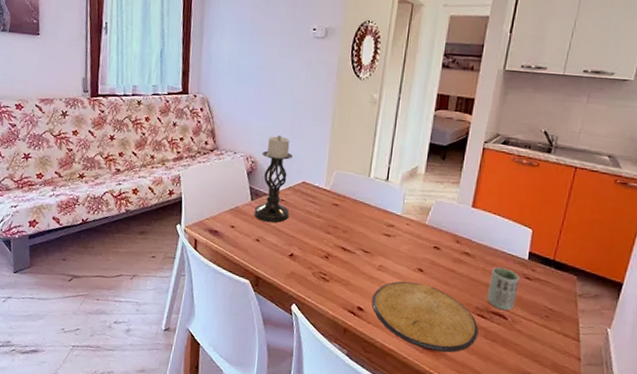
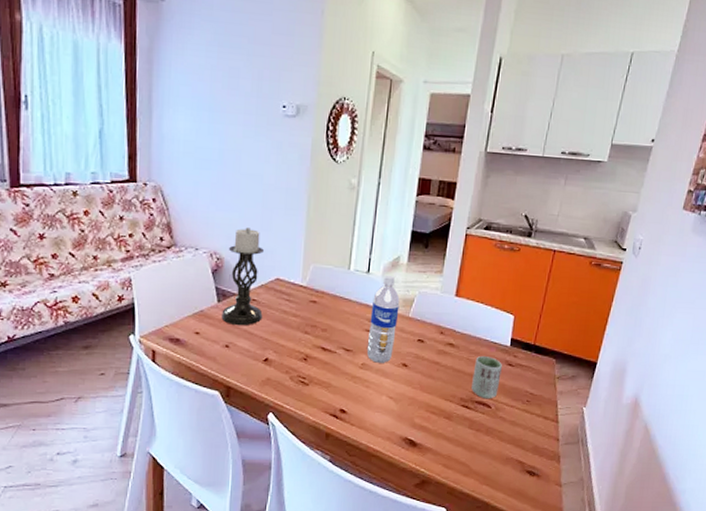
plate: present [371,281,479,353] -> none [354,378,464,447]
water bottle: none [384,183,417,267] -> present [366,274,400,363]

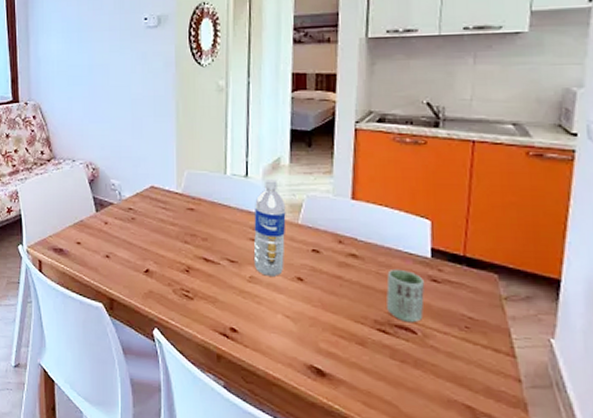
candle holder: present [221,227,264,326] -> none [100,137,140,236]

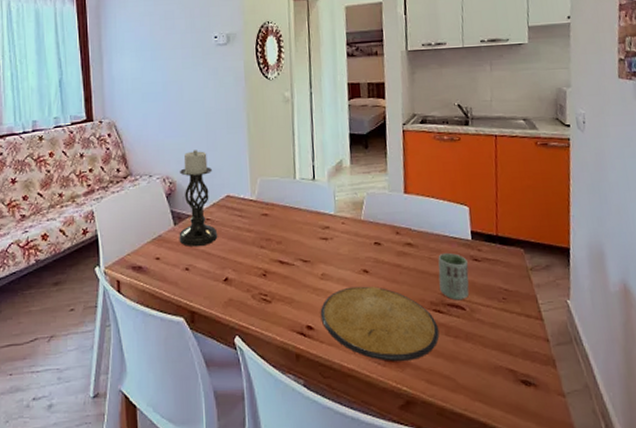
candle holder: none [100,137,140,236] -> present [179,150,218,247]
plate: none [246,293,382,379] -> present [320,286,440,361]
water bottle: present [253,178,286,276] -> none [322,179,352,272]

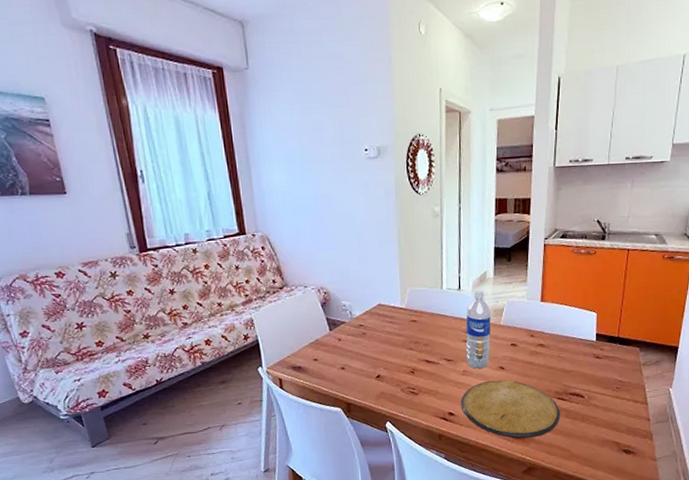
candle holder: present [179,150,218,247] -> none [334,262,371,350]
water bottle: none [322,179,352,272] -> present [466,289,491,369]
cup: present [438,252,470,301] -> none [564,351,590,391]

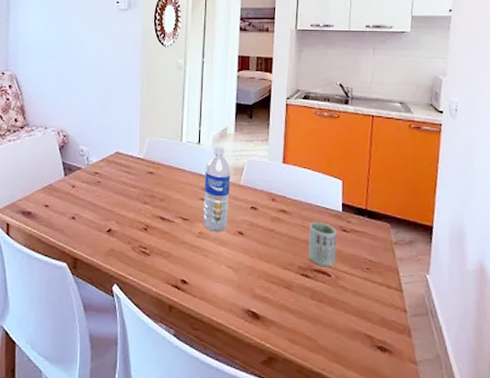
plate: present [460,380,560,438] -> none [195,246,305,319]
cup: none [564,351,590,391] -> present [308,221,337,268]

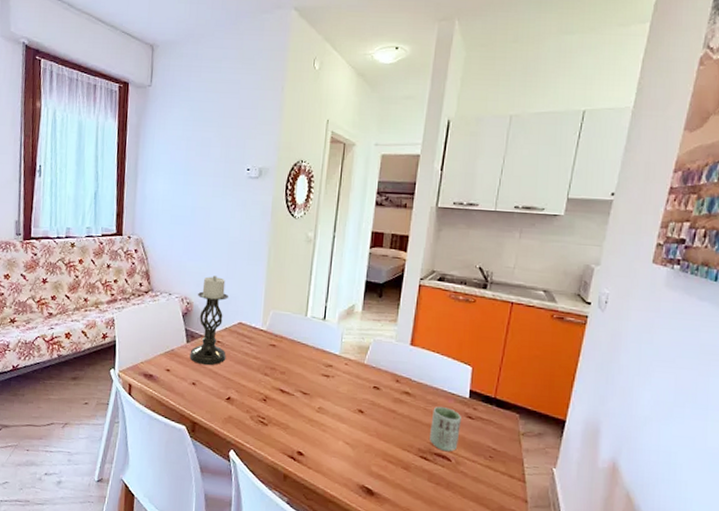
candle holder: none [68,107,105,198] -> present [189,276,228,366]
water bottle: present [203,145,231,232] -> none [323,322,355,408]

